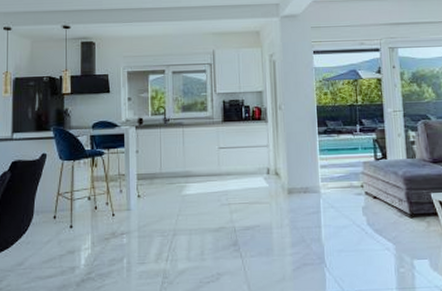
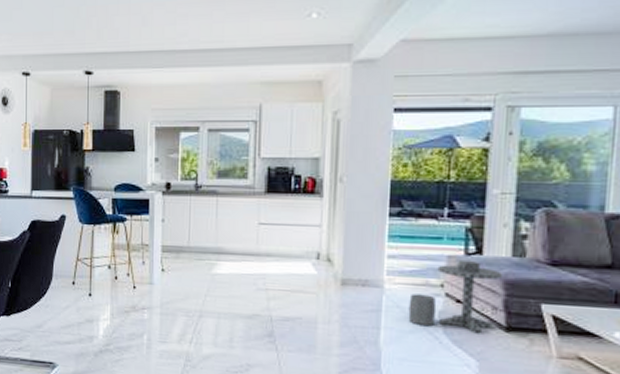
side table: none [340,164,403,222] -> present [408,259,504,334]

